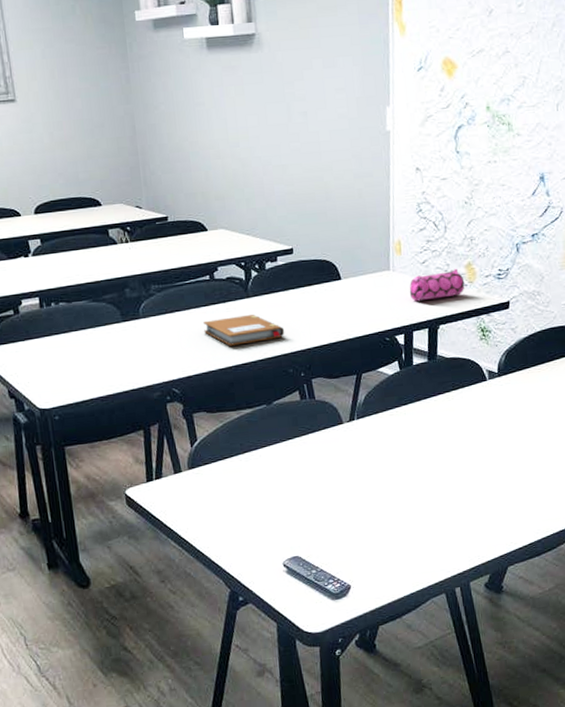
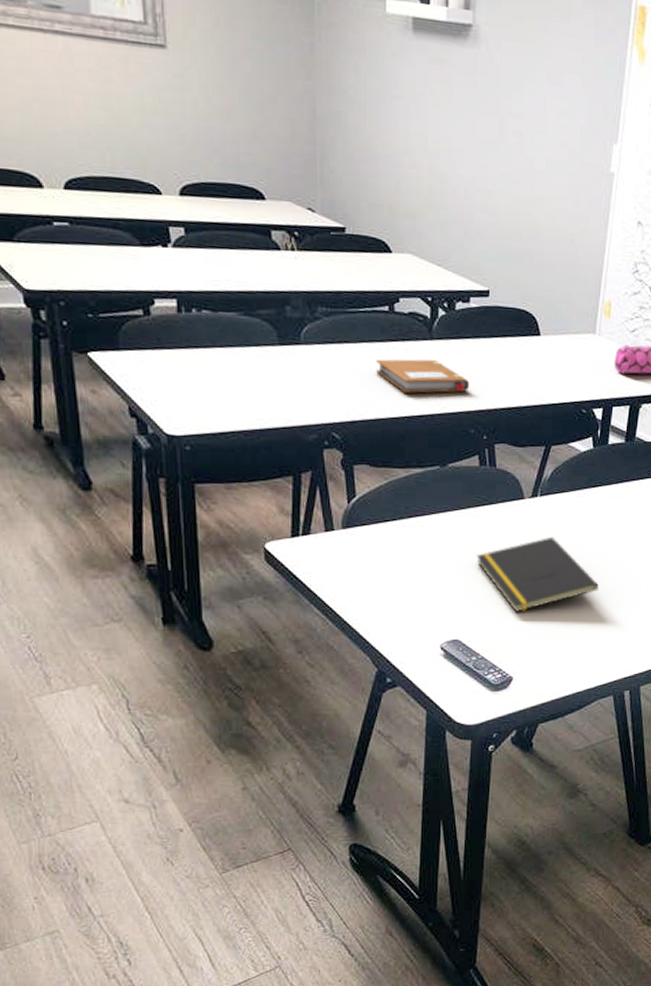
notepad: none [306,454,420,526] -> present [476,536,599,612]

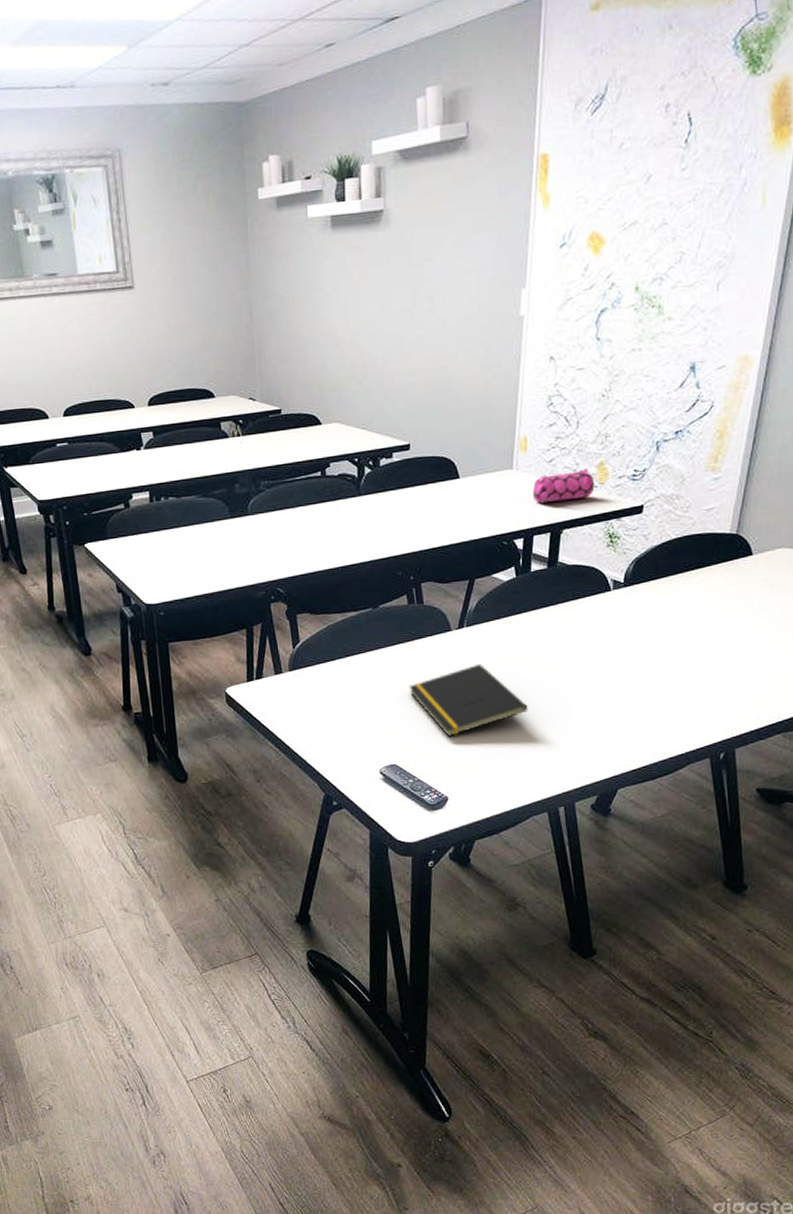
notebook: present [375,359,470,393] -> none [311,514,396,546]

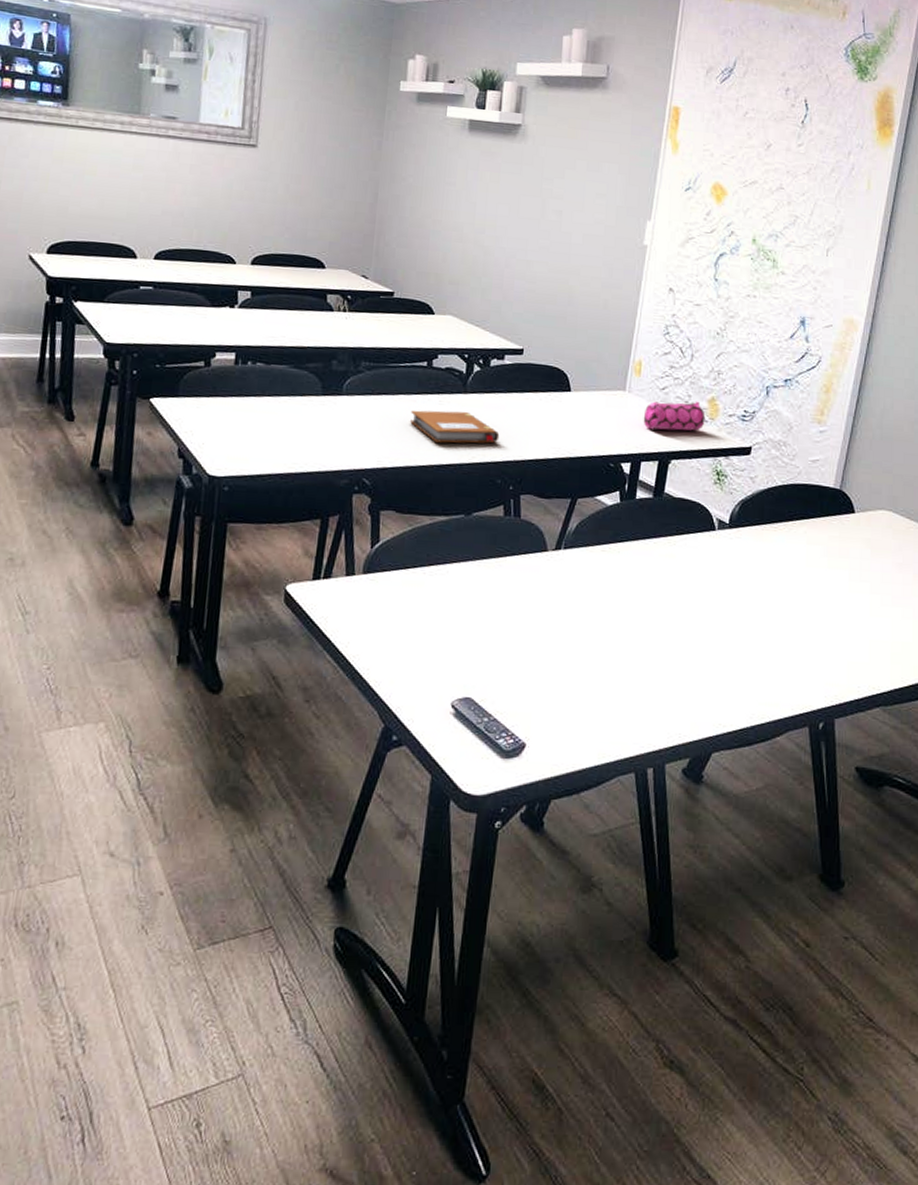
notebook: none [311,514,396,546] -> present [409,410,500,444]
notepad: present [409,663,528,736] -> none [495,591,622,672]

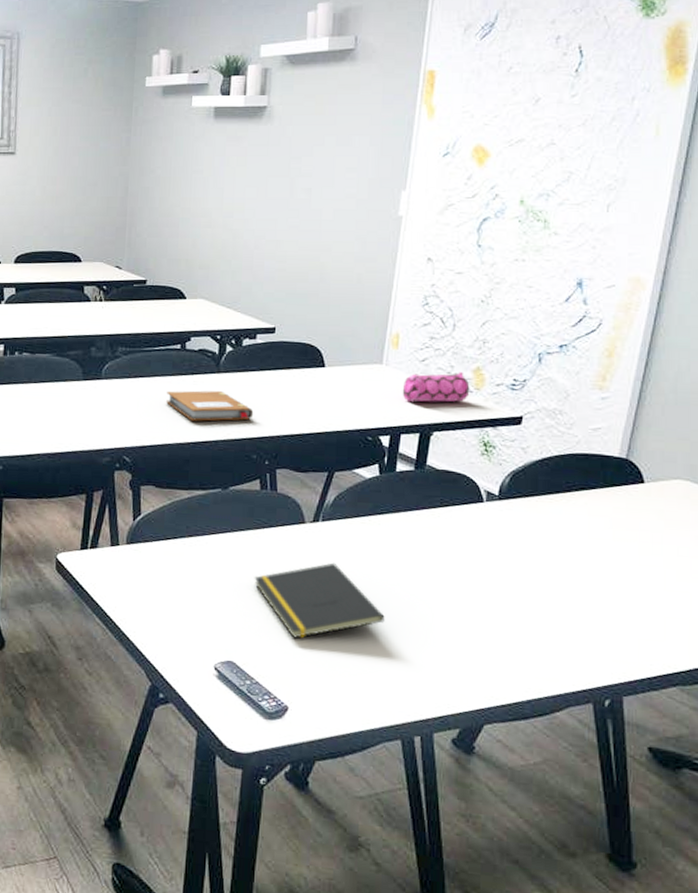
notepad: none [495,591,622,672] -> present [254,562,385,639]

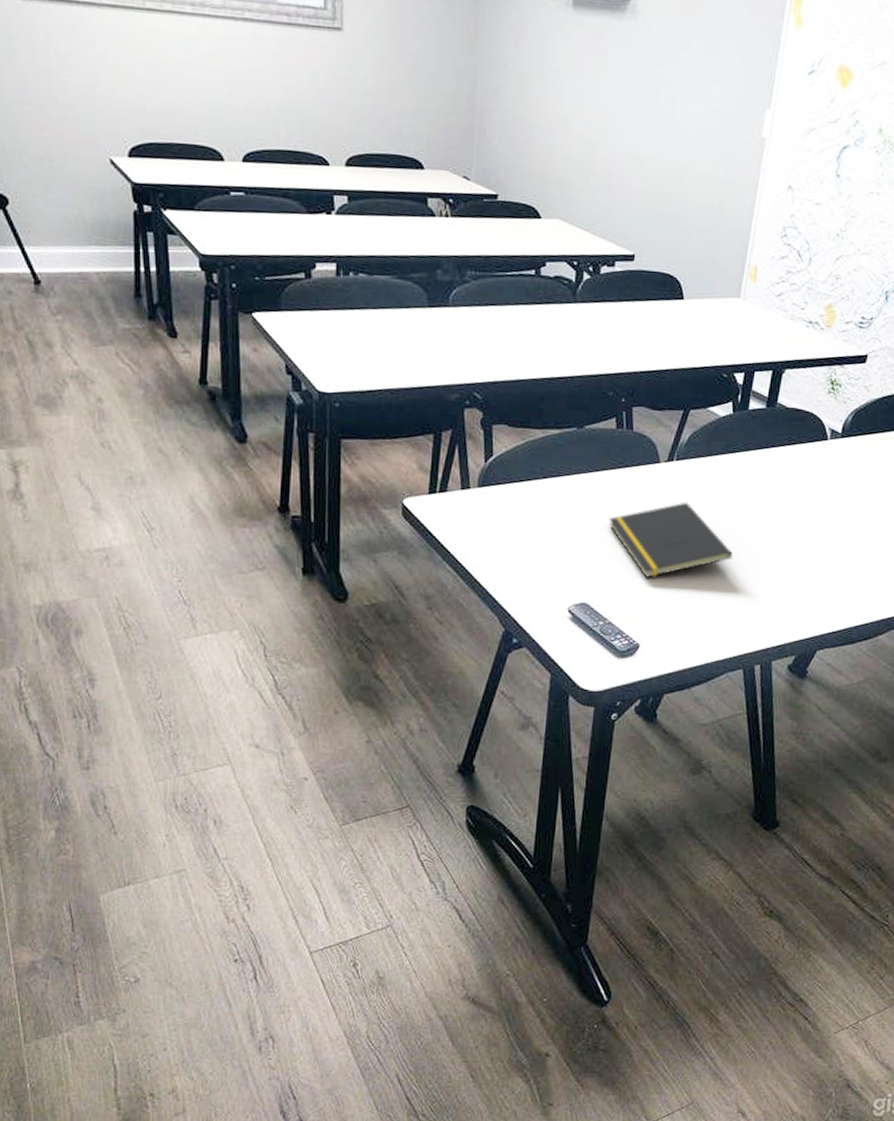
notebook: present [165,390,254,421] -> none [518,321,611,355]
pencil case: present [402,371,470,403] -> none [757,307,822,340]

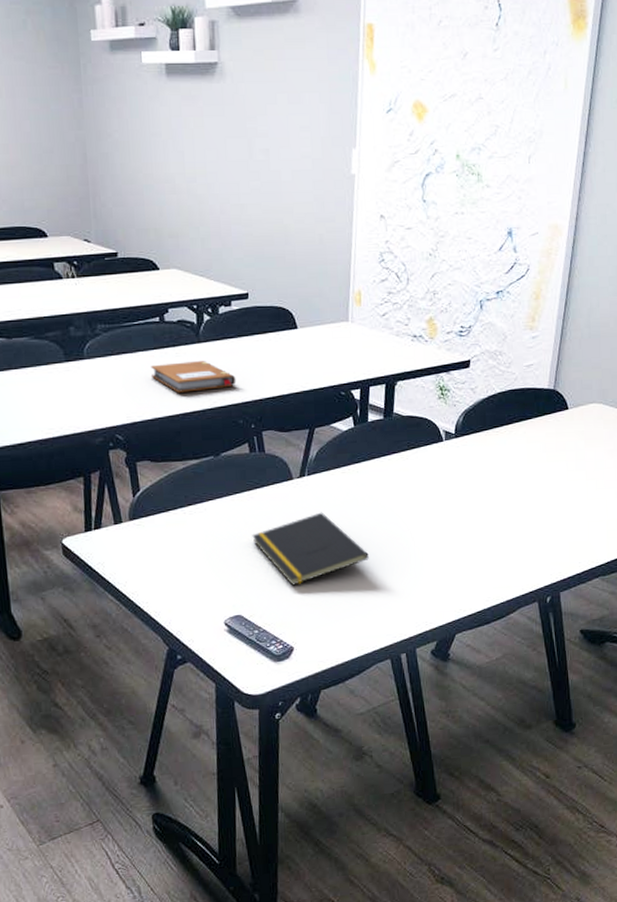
notebook: none [518,321,611,355] -> present [150,361,236,393]

